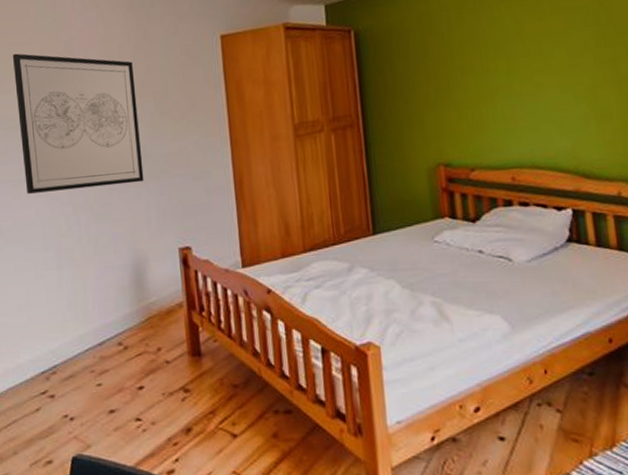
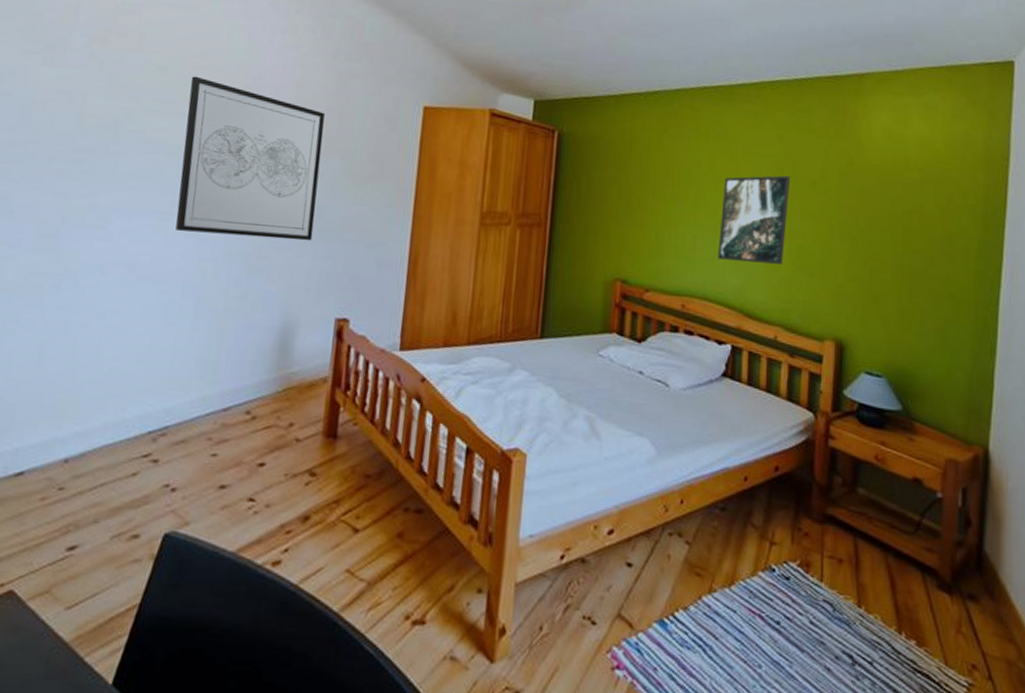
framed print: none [536,23,615,125] -> present [718,175,791,265]

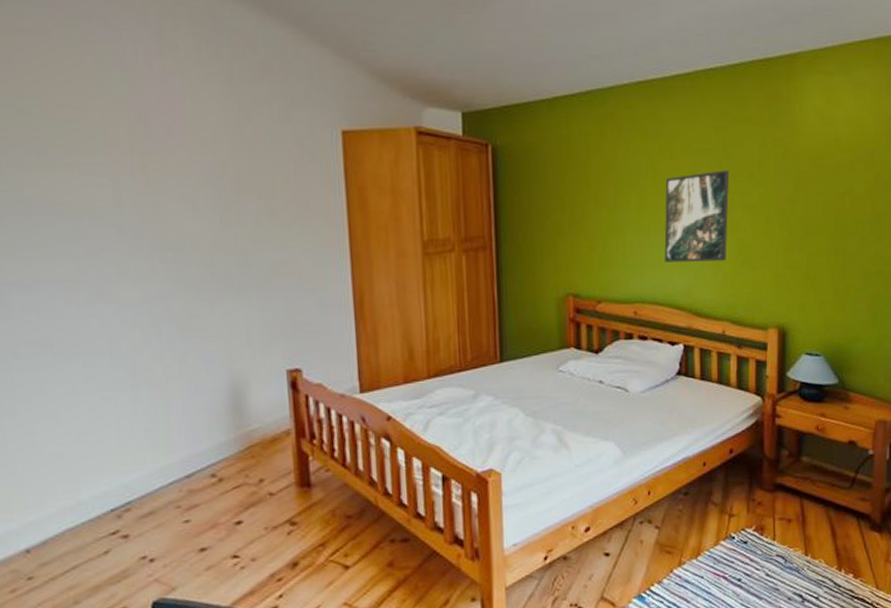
wall art: present [175,76,325,241] -> none [61,118,245,299]

